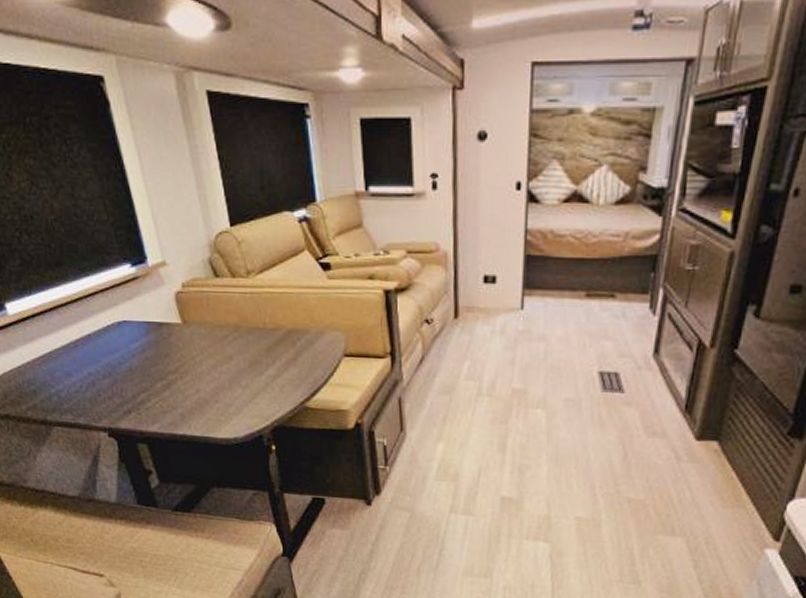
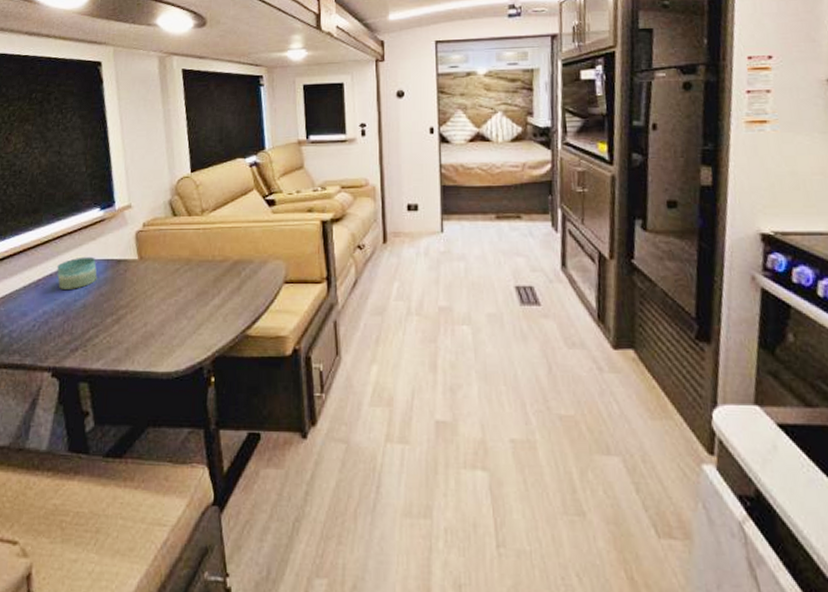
candle: none [94,317,140,352] -> present [57,256,97,289]

